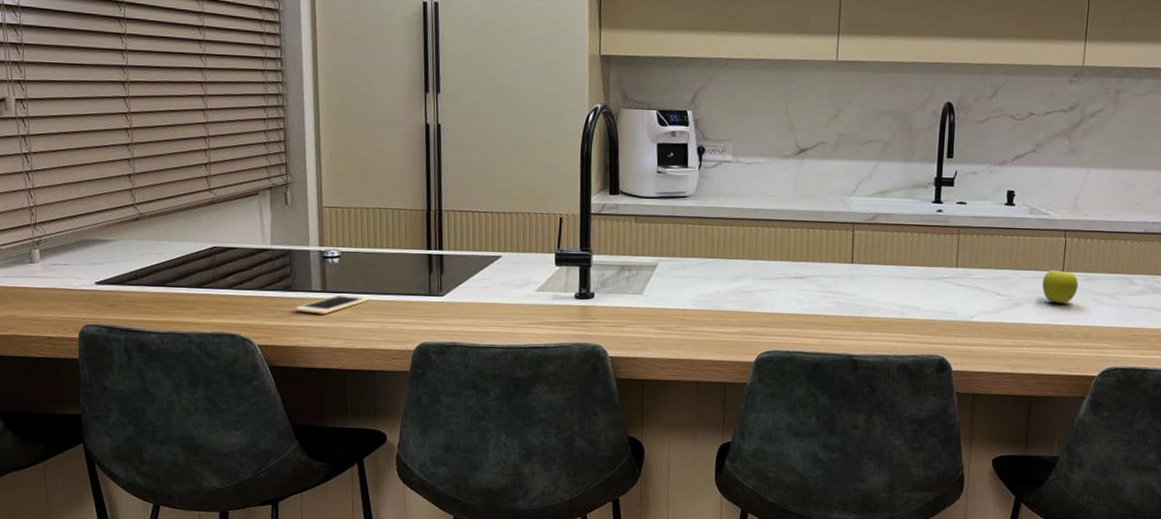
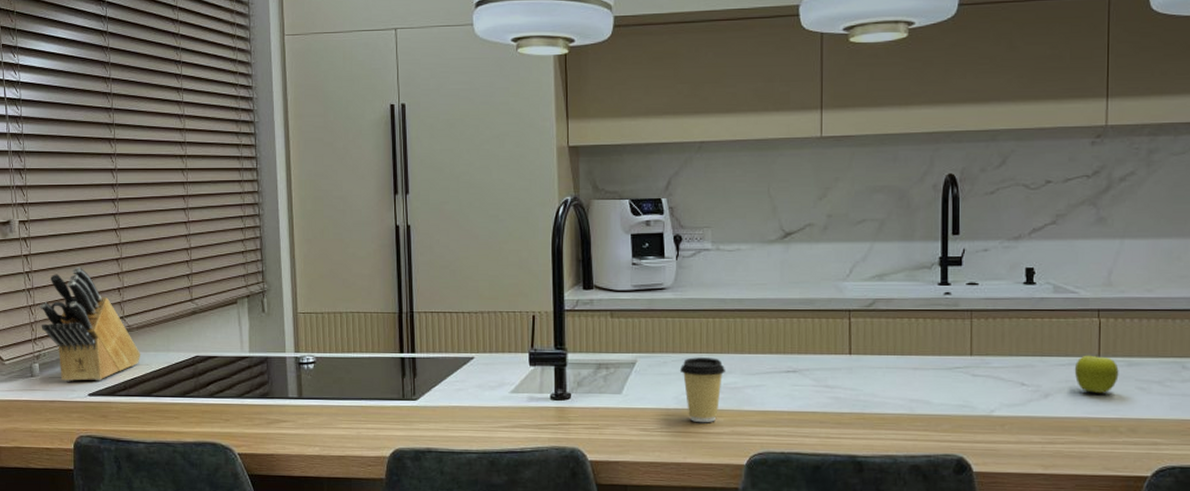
knife block: none [40,150,154,270] -> present [40,267,141,382]
cell phone: present [295,294,372,315] -> none [273,400,347,421]
coffee cup: none [697,262,739,324] -> present [679,357,725,423]

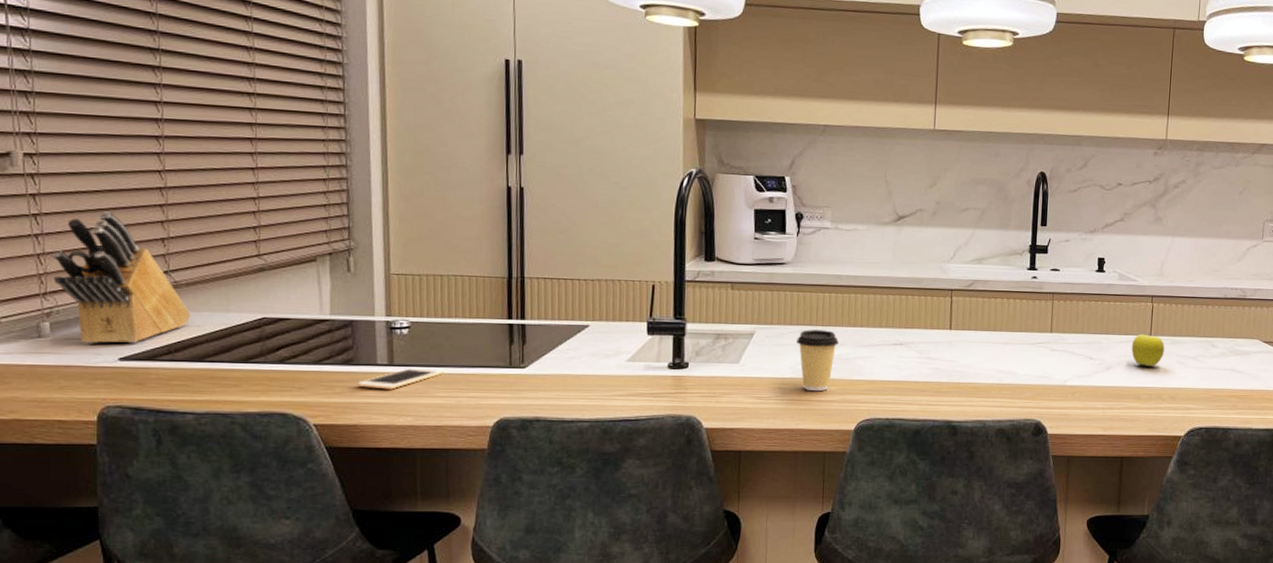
cell phone: none [273,400,347,421] -> present [357,367,446,390]

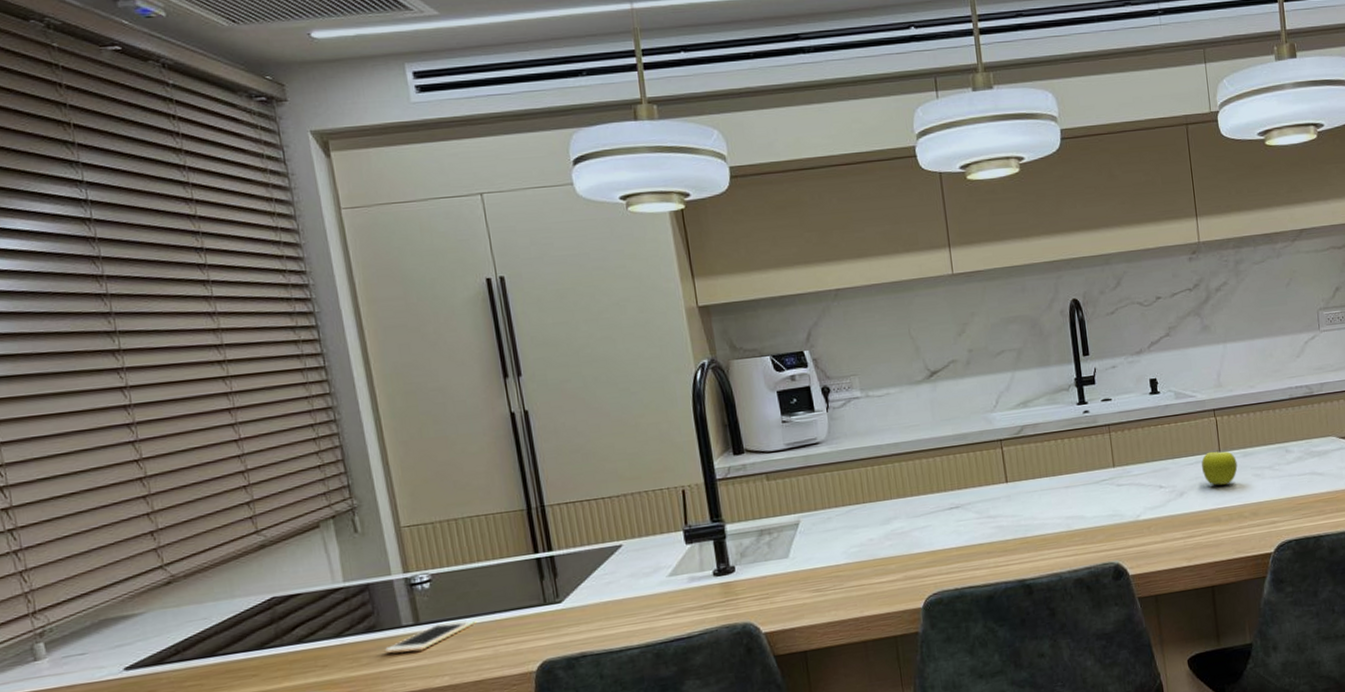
knife block: present [52,211,192,344] -> none [35,513,195,659]
coffee cup: present [795,329,839,392] -> none [844,505,891,574]

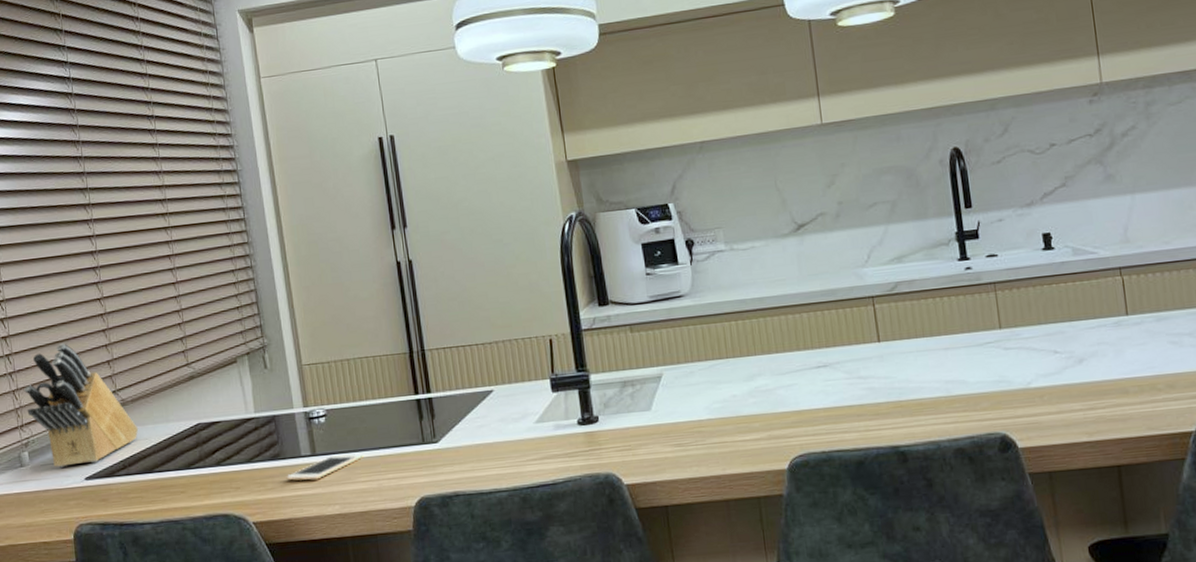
knife block: none [35,513,195,659] -> present [24,343,139,468]
fruit: present [1201,450,1238,486] -> none [1104,313,1150,353]

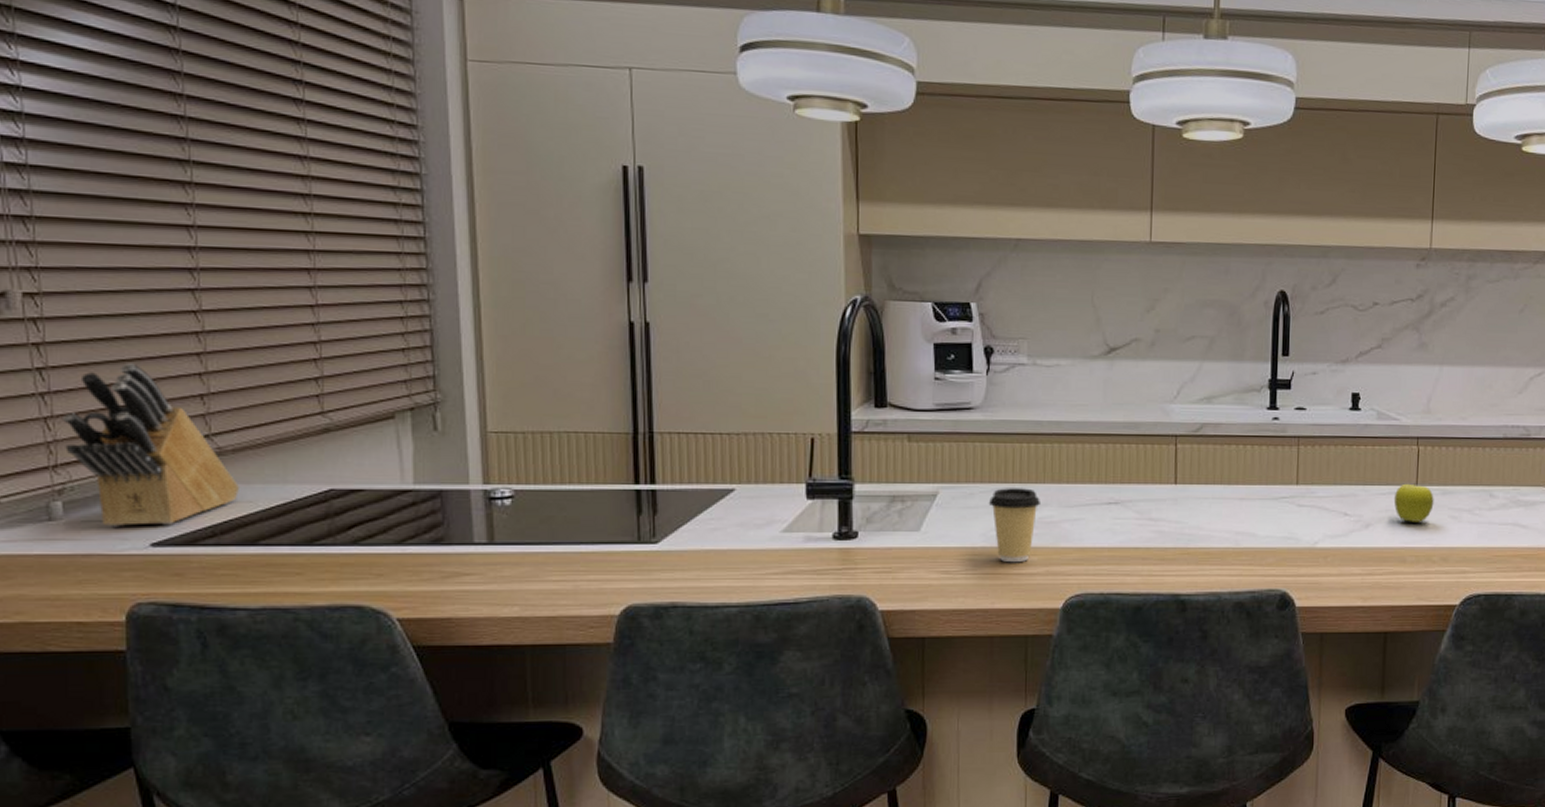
cell phone: present [286,453,364,481] -> none [450,545,560,574]
coffee cup: none [707,361,755,431] -> present [988,488,1040,563]
fruit: none [1104,313,1150,353] -> present [1393,483,1434,522]

